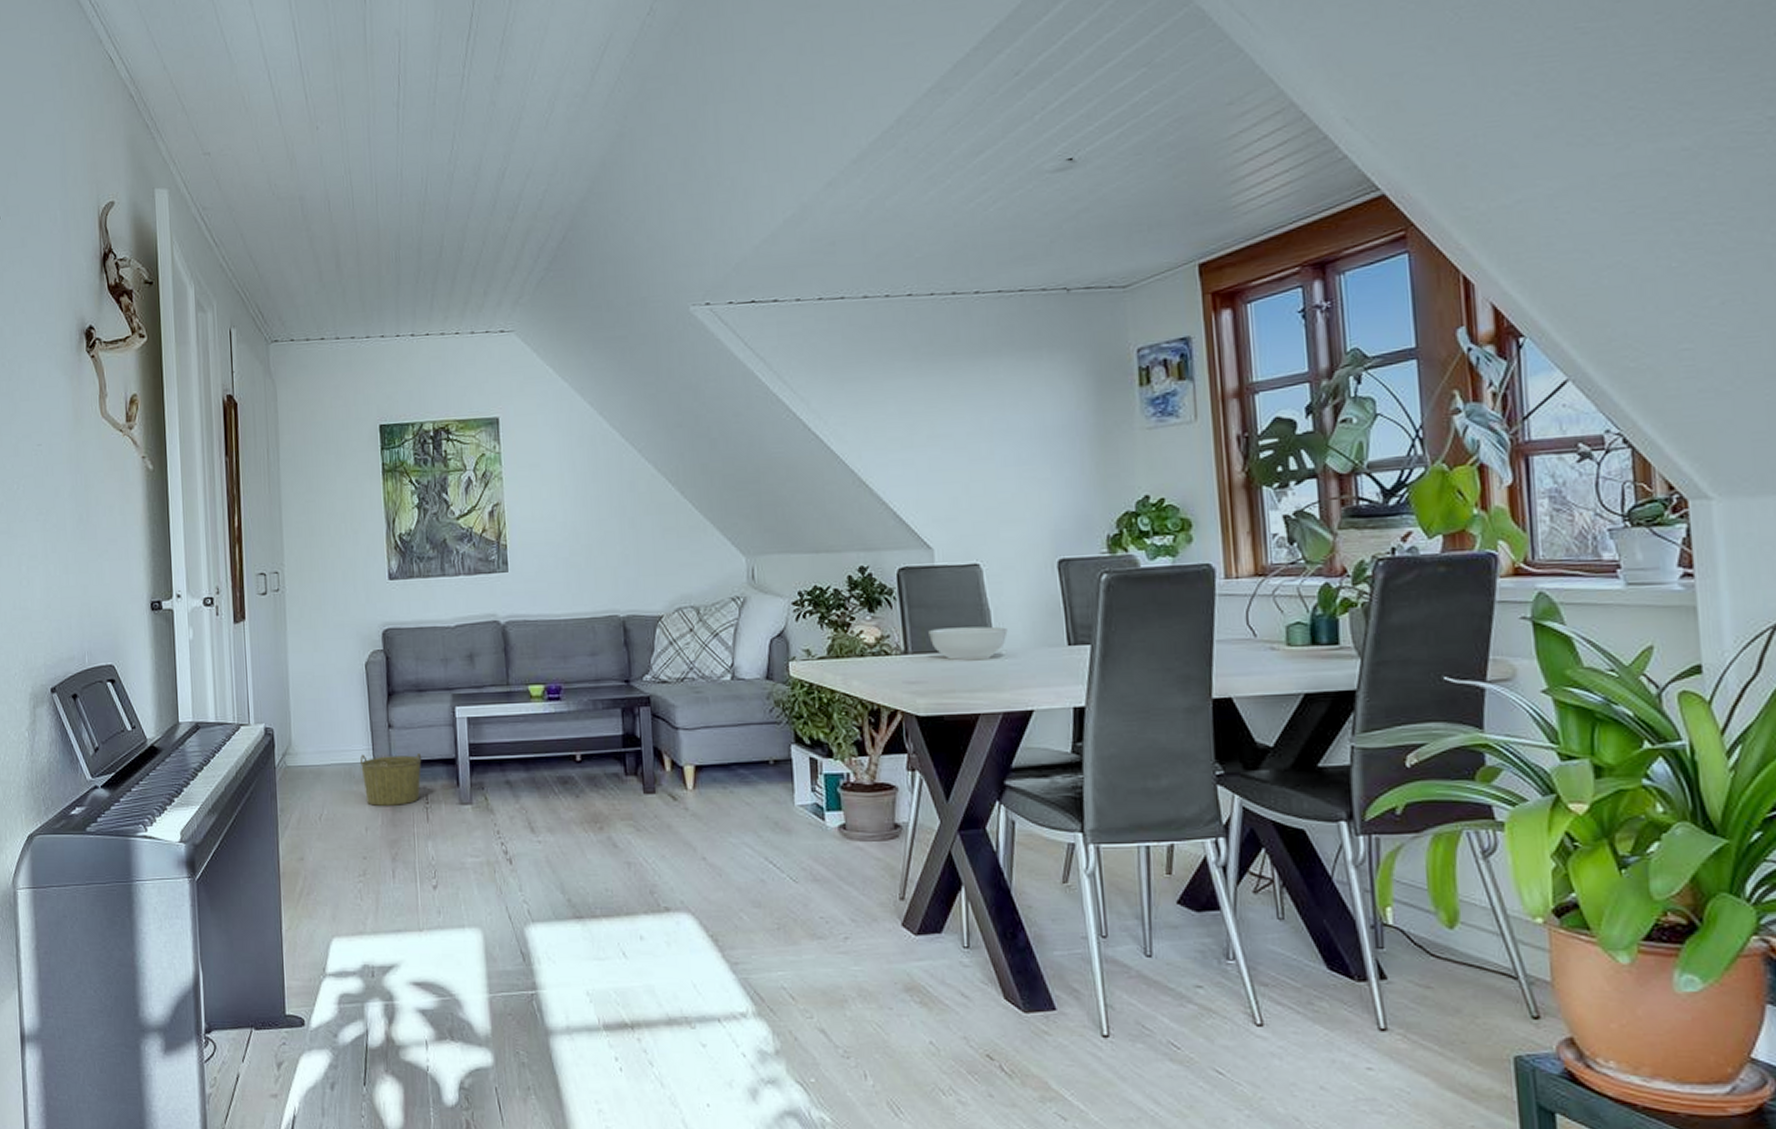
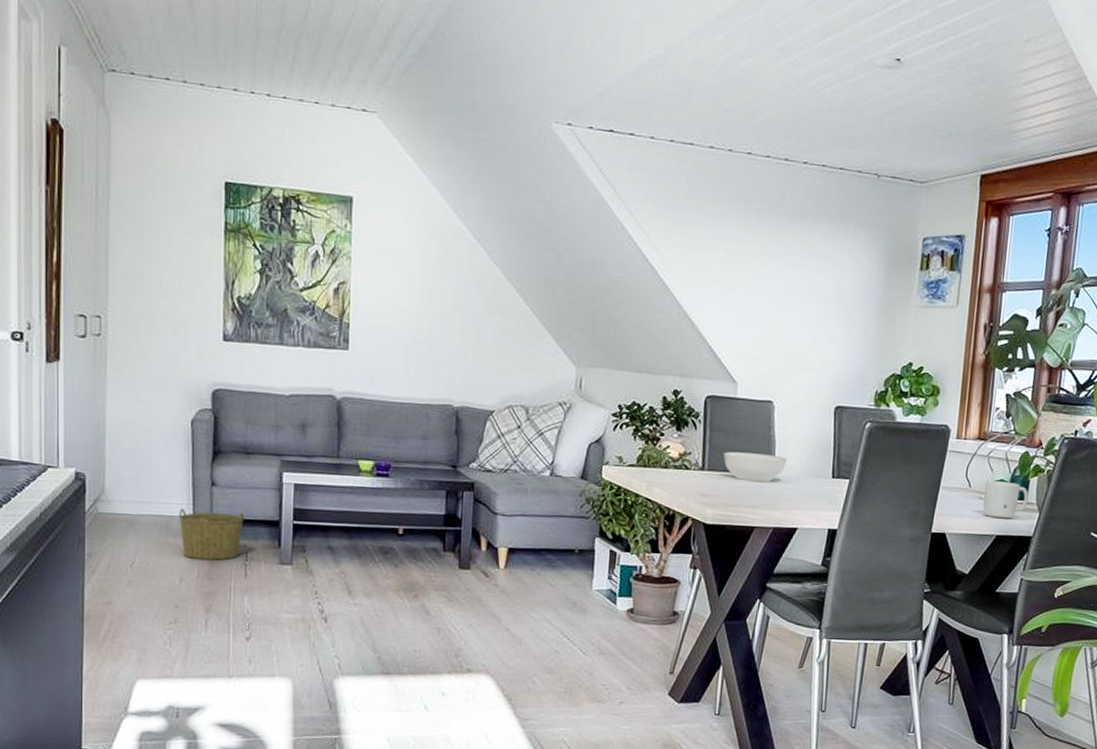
mug: none [1275,624,1341,672] -> present [983,480,1029,519]

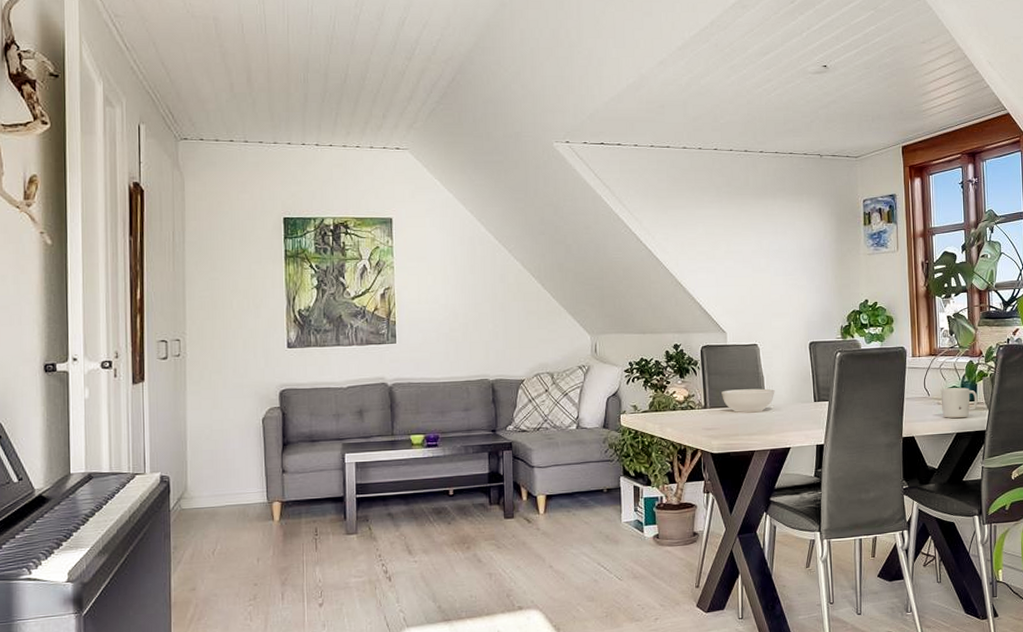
basket: present [178,508,244,561] -> none [253,494,313,540]

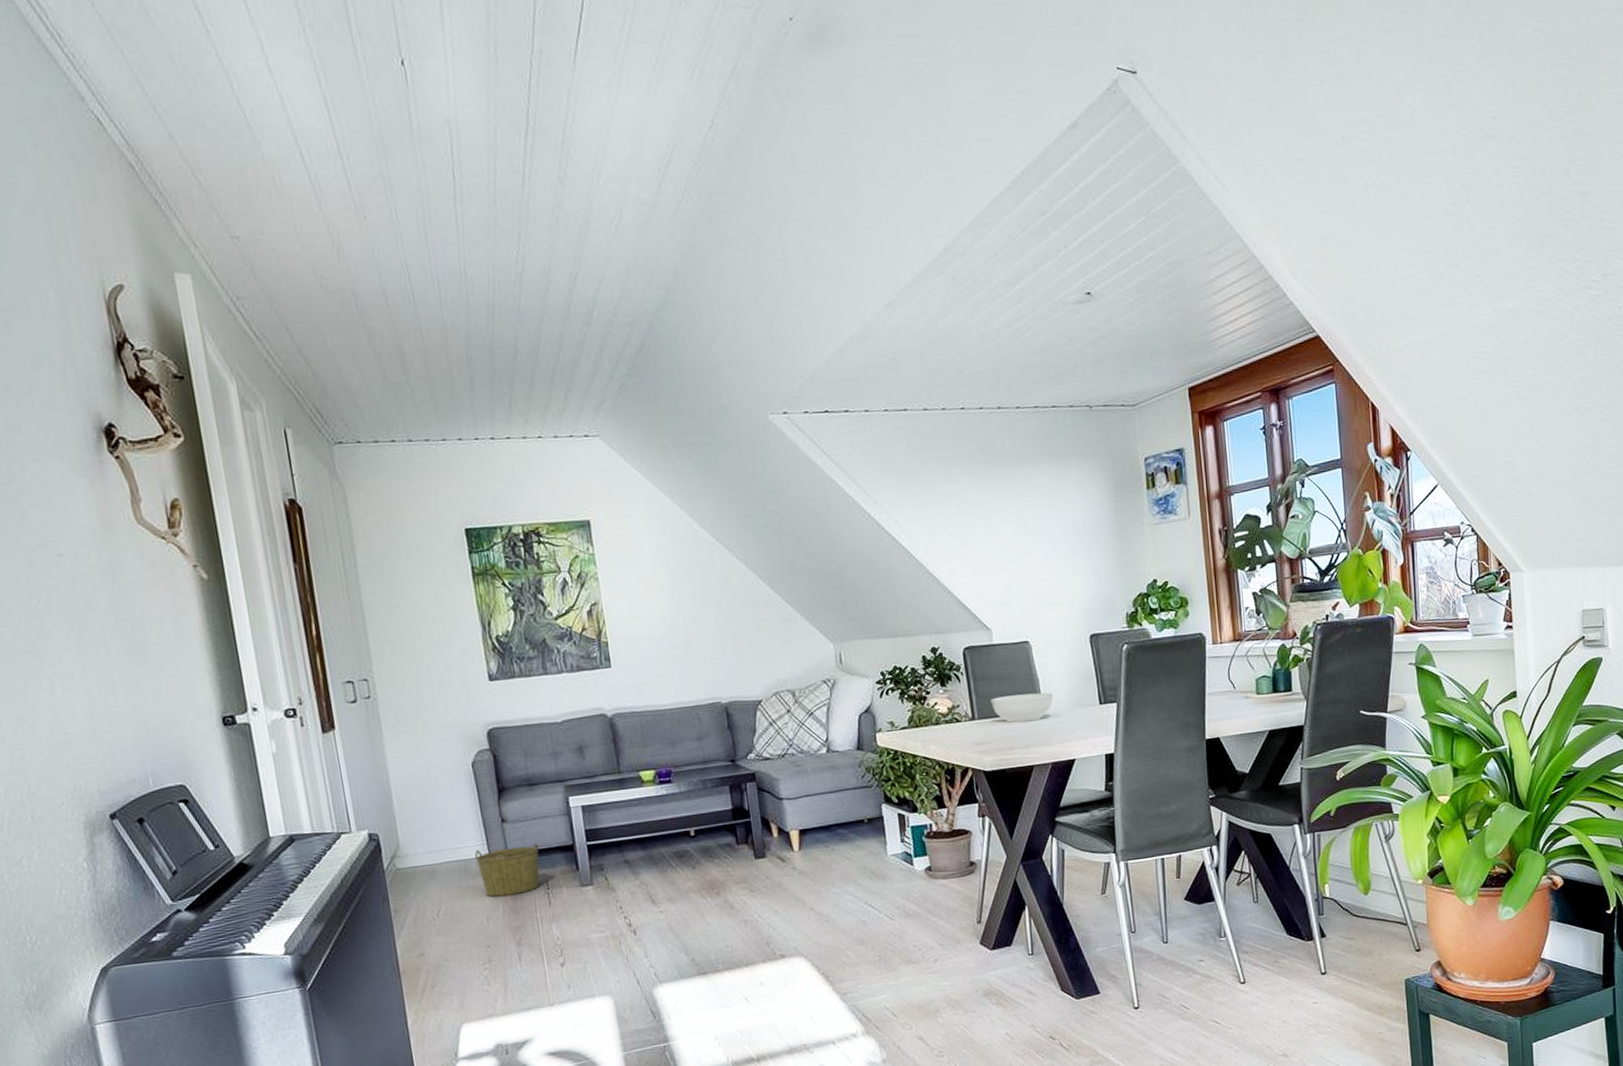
basket: none [253,494,313,540] -> present [474,844,540,897]
mug: present [940,387,978,419] -> none [1248,676,1293,714]

